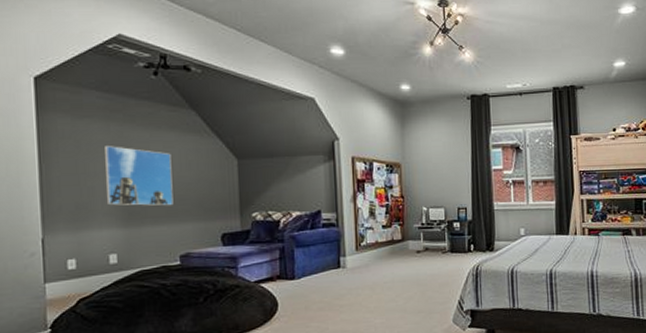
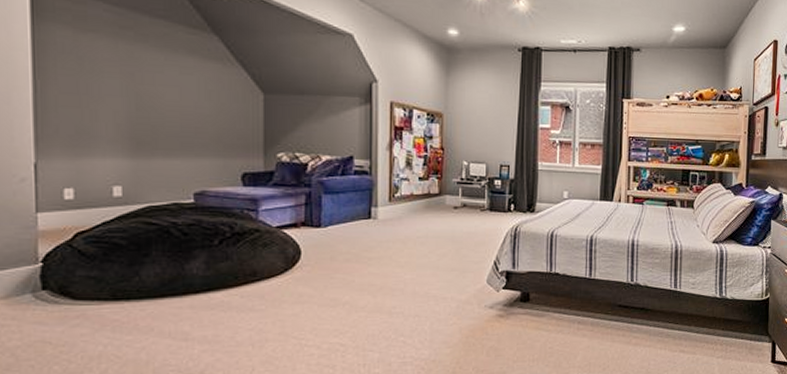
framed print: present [104,146,174,206] -> none [110,66,189,139]

